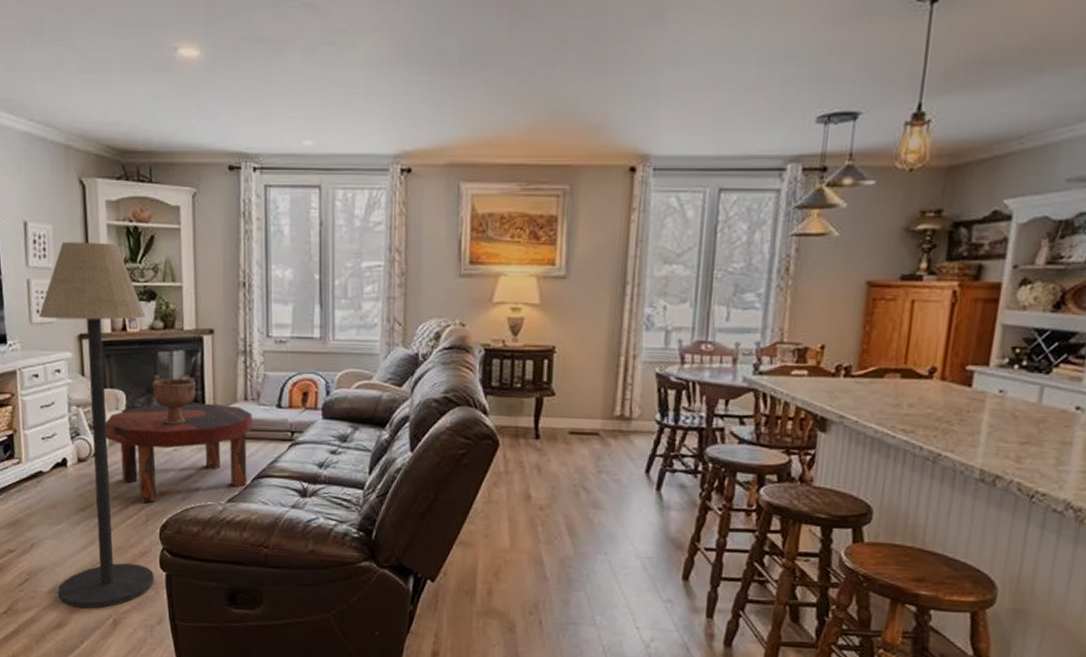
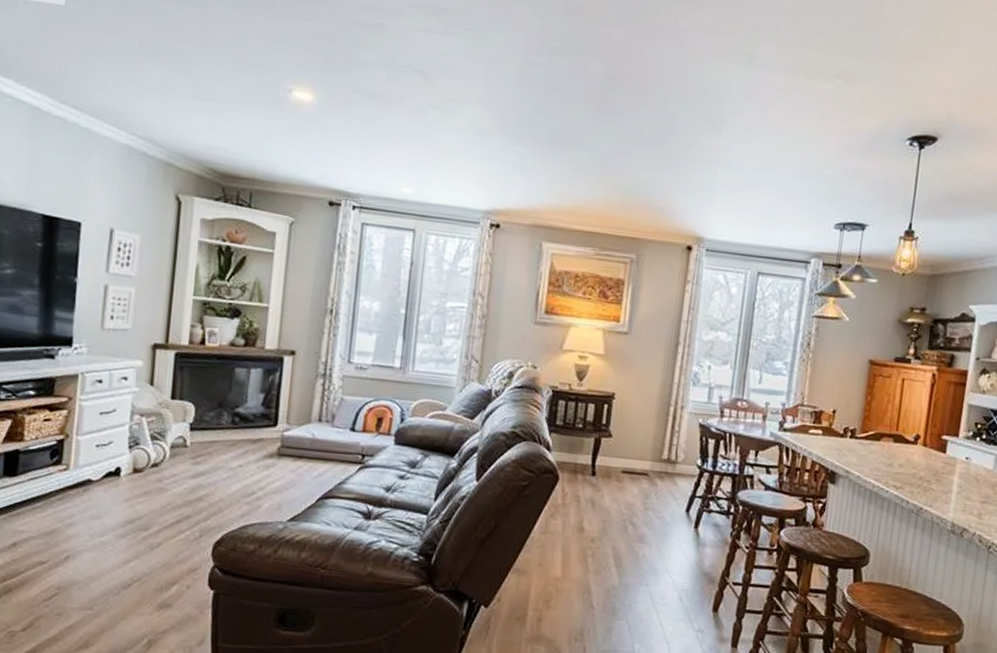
floor lamp: present [38,241,154,609] -> none [88,252,227,627]
coffee table: present [106,403,253,503] -> none [168,420,325,519]
decorative bowl: present [152,373,197,425] -> none [224,390,271,440]

